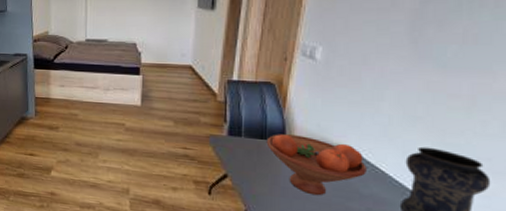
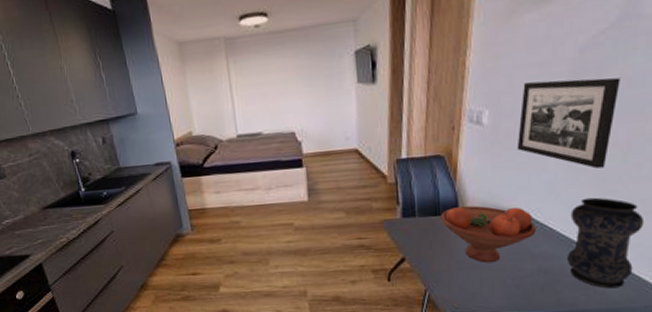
picture frame: none [349,26,465,119] -> present [517,78,620,169]

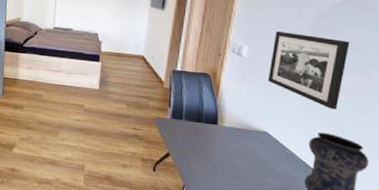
fruit bowl: present [440,205,536,263] -> none [202,118,280,173]

